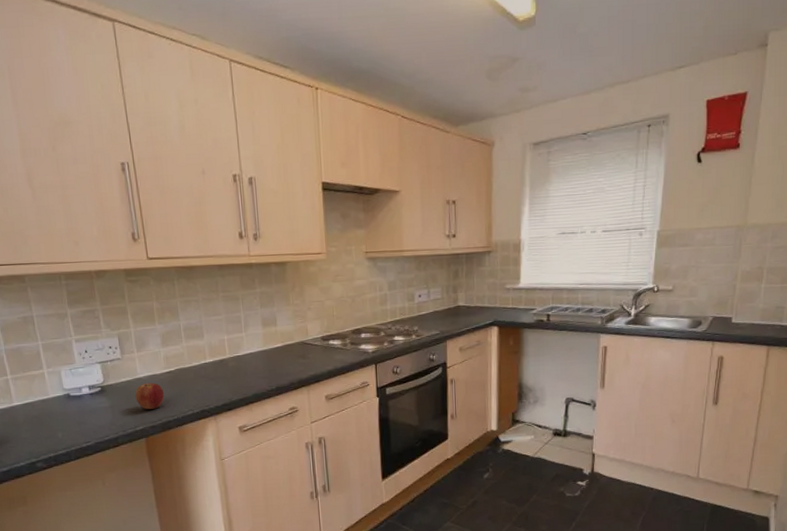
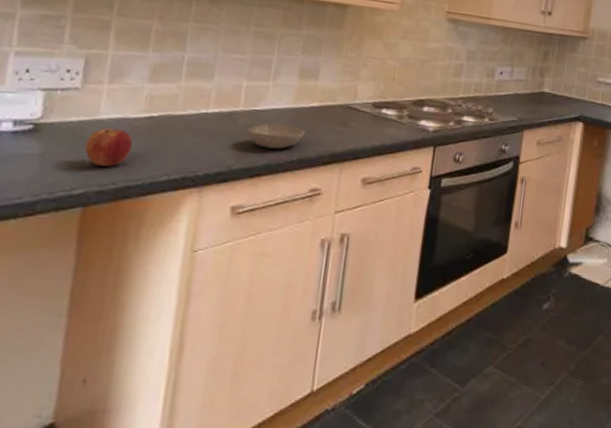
bowl: none [236,363,276,383] -> present [247,123,305,149]

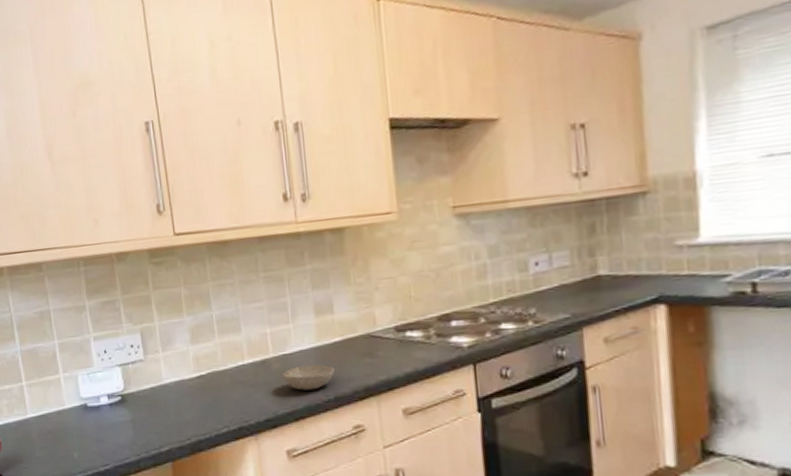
apple: present [84,128,133,167] -> none [160,390,194,425]

